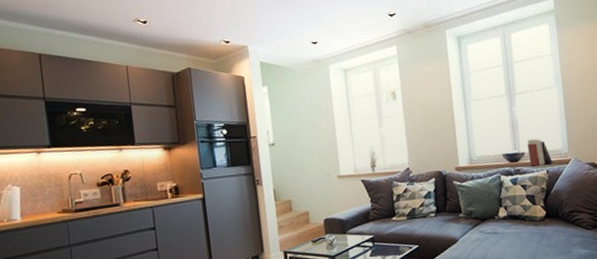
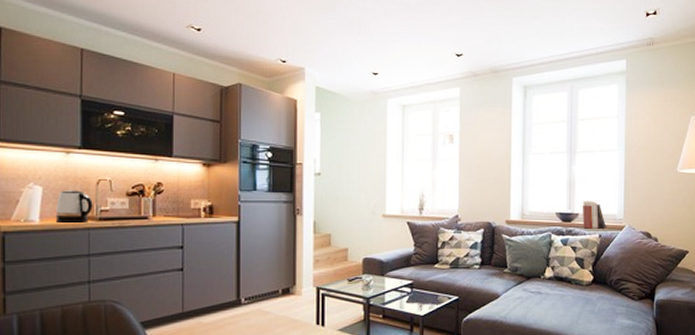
kettle: none [34,186,68,219] -> present [55,190,93,223]

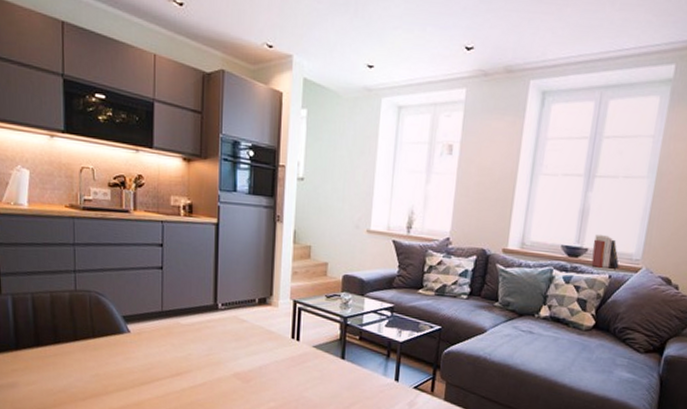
kettle: present [55,190,93,223] -> none [42,175,77,211]

